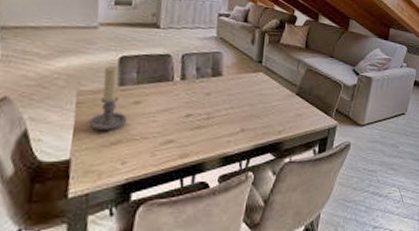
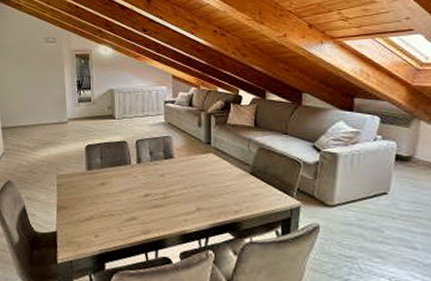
candle holder: present [88,65,128,130] -> none [67,153,96,207]

